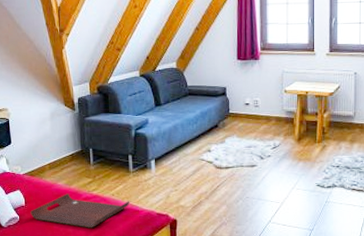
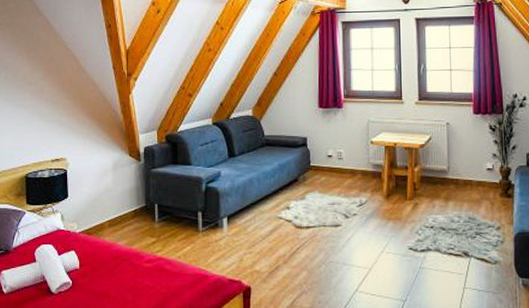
serving tray: present [30,193,130,228] -> none [85,255,198,296]

